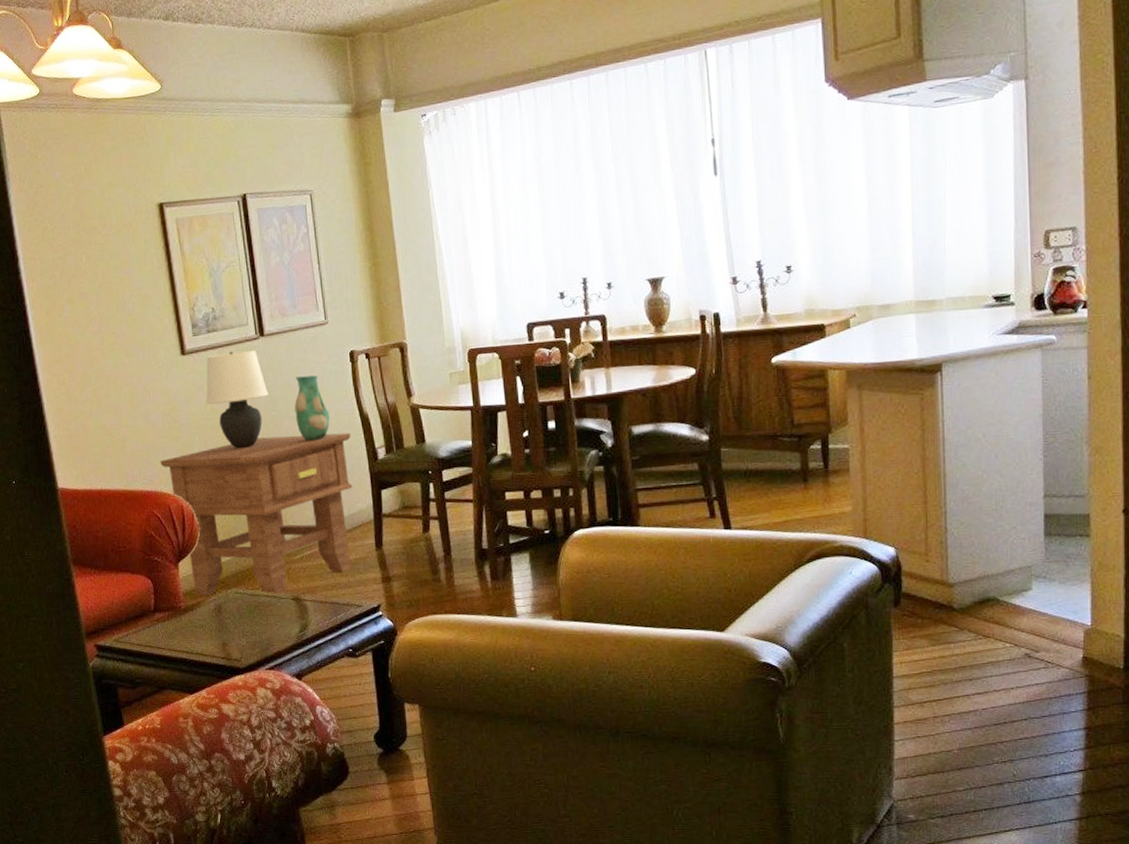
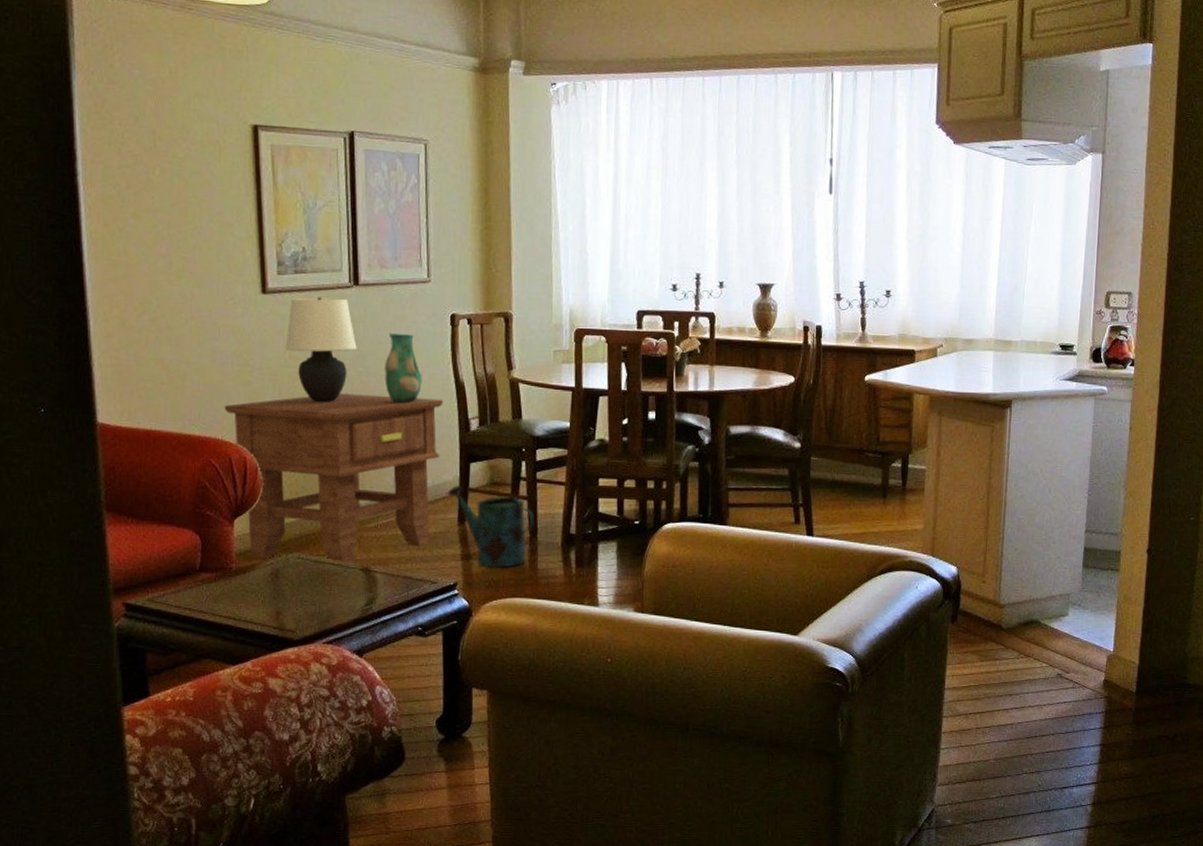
watering can: none [363,512,448,588] -> present [447,485,535,568]

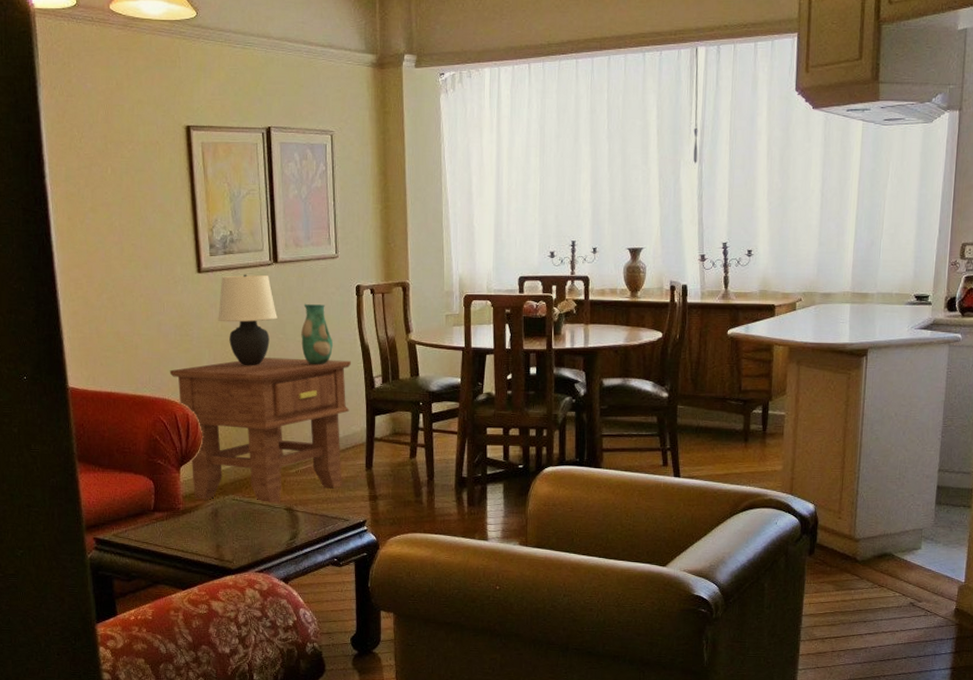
watering can: present [447,485,535,568] -> none [356,436,432,507]

